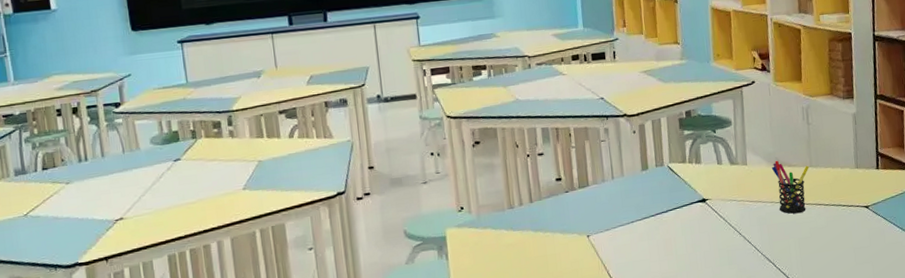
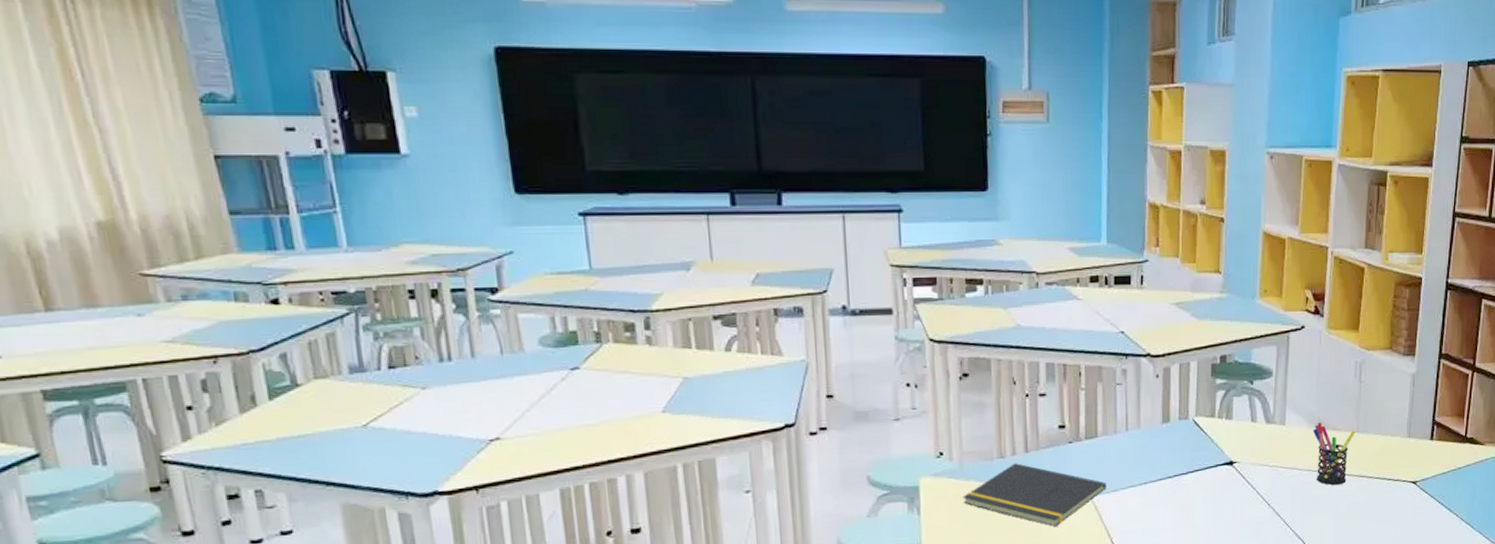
notepad: none [481,212,600,263] -> present [962,463,1107,526]

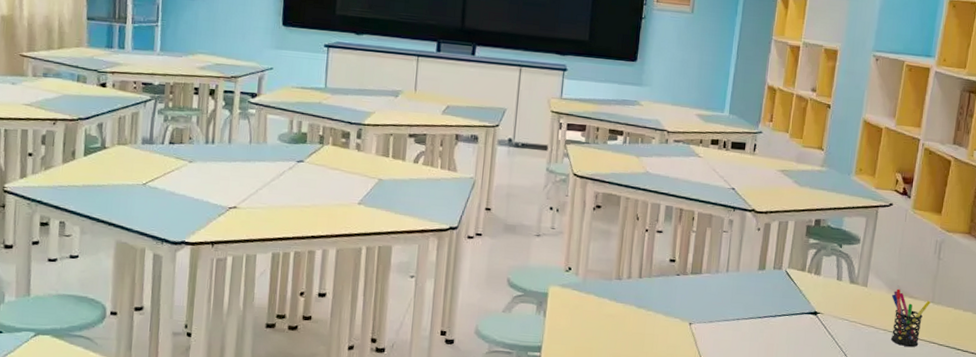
notepad: present [962,463,1107,526] -> none [582,285,704,345]

